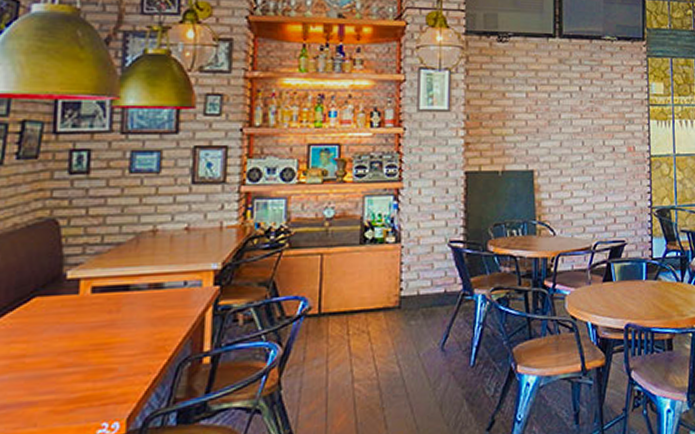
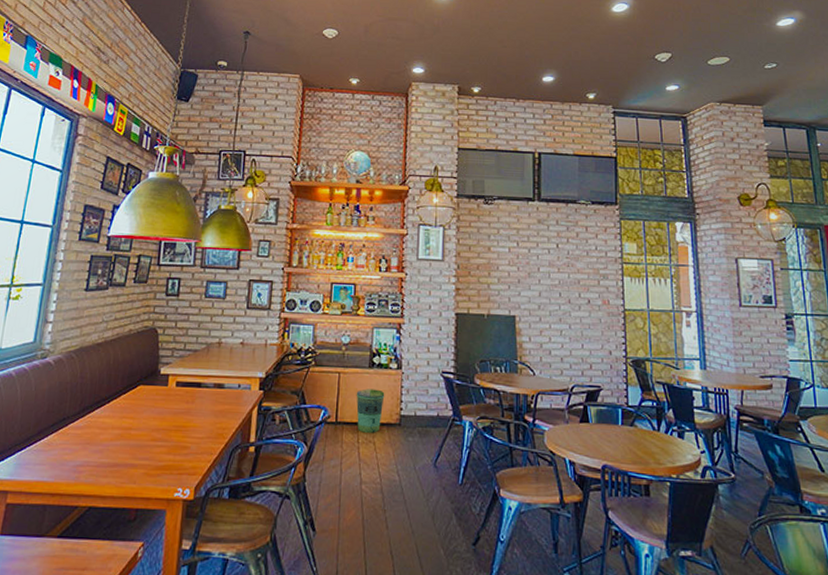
trash can: none [344,269,381,322] -> present [356,389,385,433]

